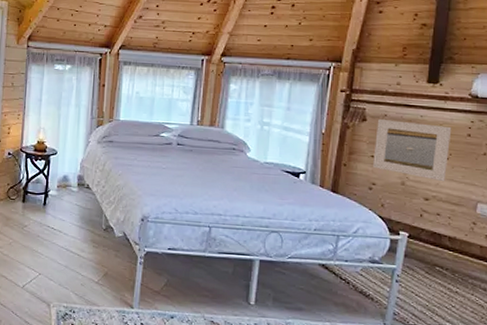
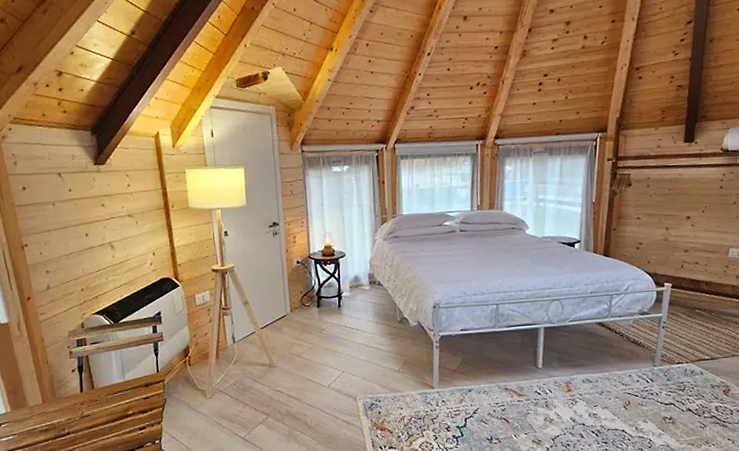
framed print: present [373,119,452,182] -> none [639,181,706,234]

